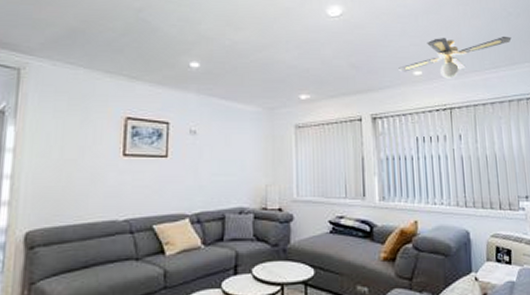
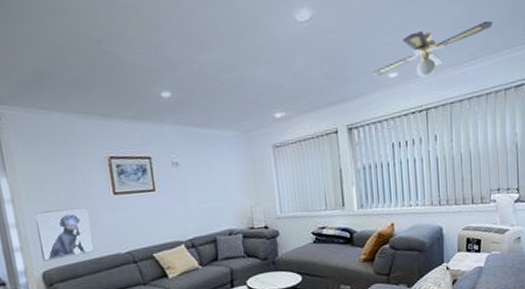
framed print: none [30,165,93,220] -> present [35,207,95,262]

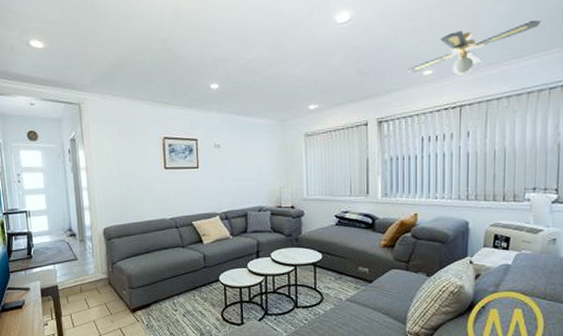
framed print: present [35,207,95,262] -> none [102,178,146,220]

